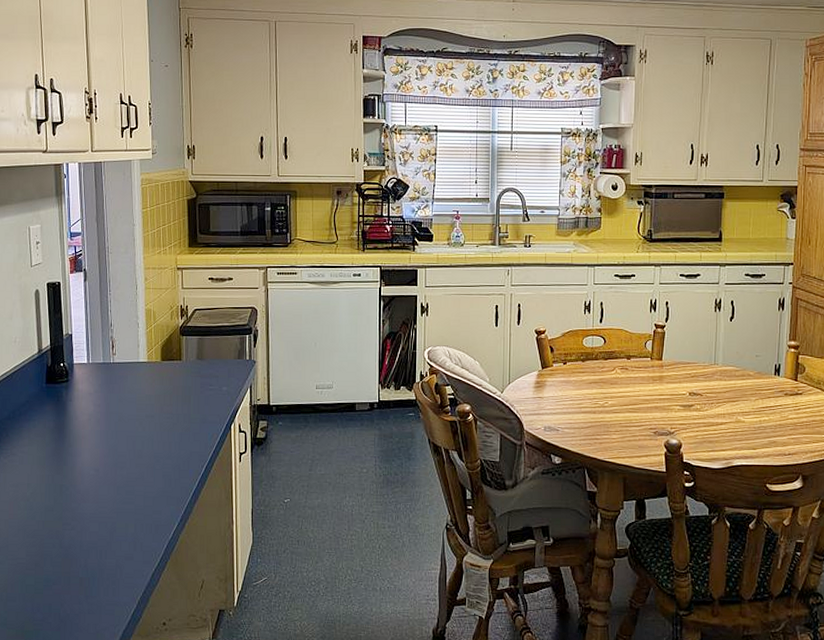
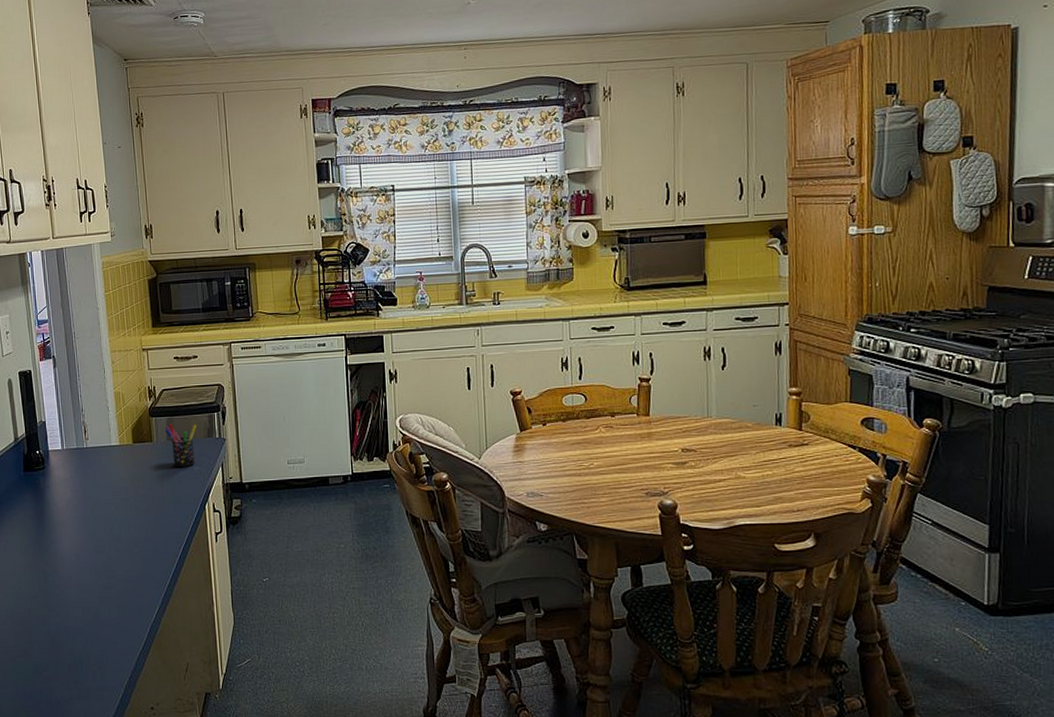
pen holder: none [195,342,227,387] -> present [165,423,196,467]

